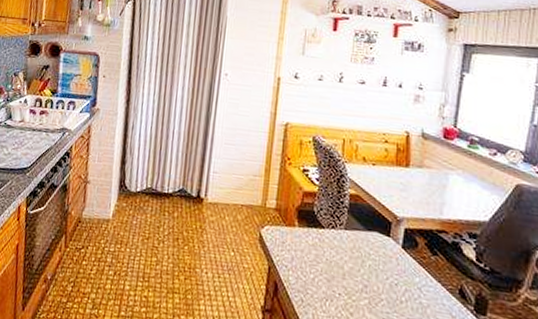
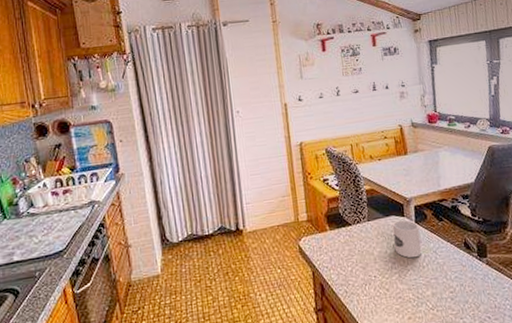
mug: none [370,238,406,289] -> present [392,219,422,258]

